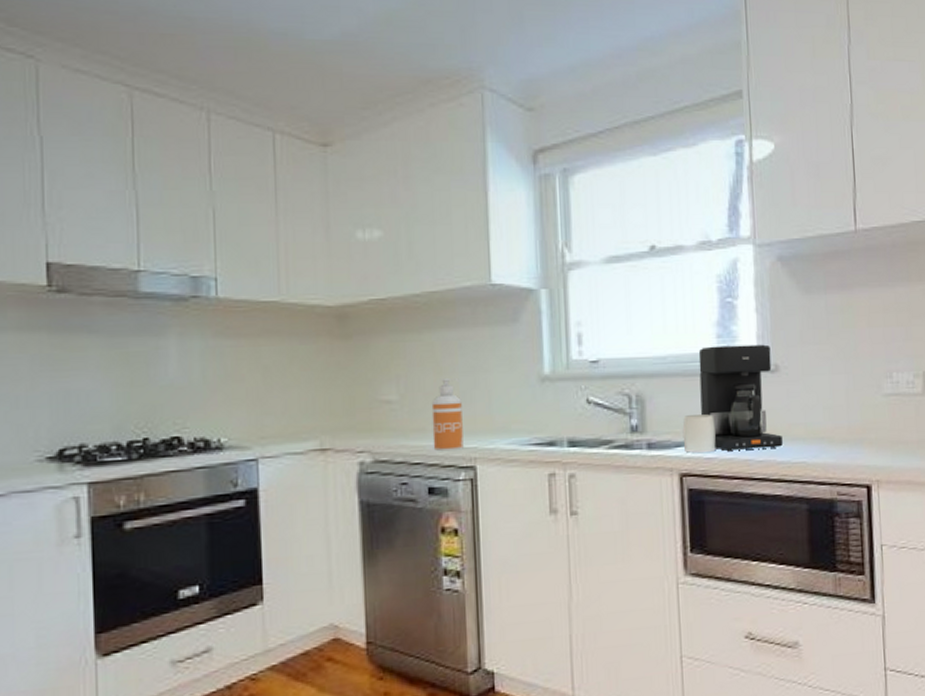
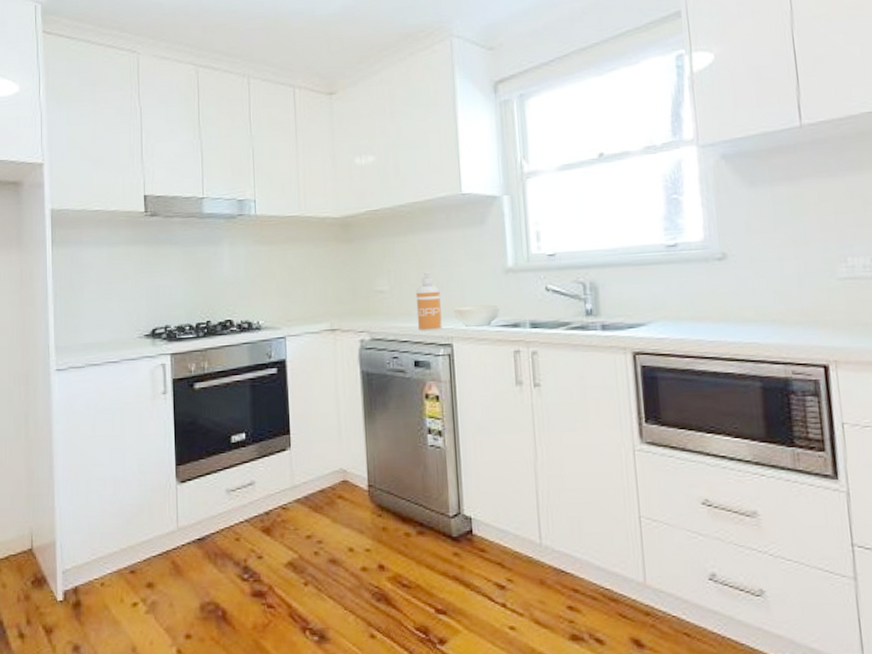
bowl: none [477,419,535,446] -> present [452,305,501,327]
mug: present [682,414,717,454] -> none [634,299,667,334]
coffee maker: present [698,344,783,451] -> none [647,235,733,332]

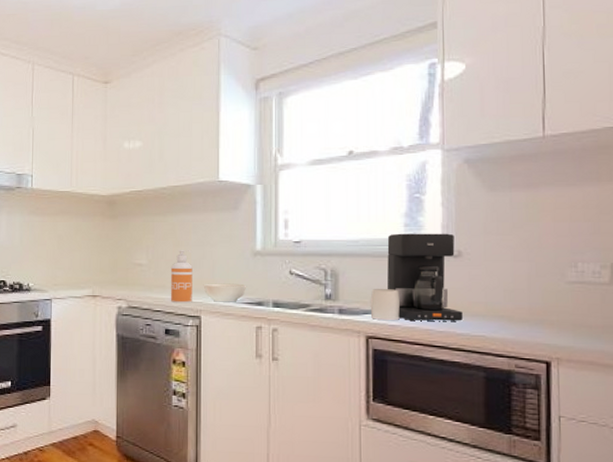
mug: none [634,299,667,334] -> present [370,289,401,321]
coffee maker: none [647,235,733,332] -> present [387,233,463,321]

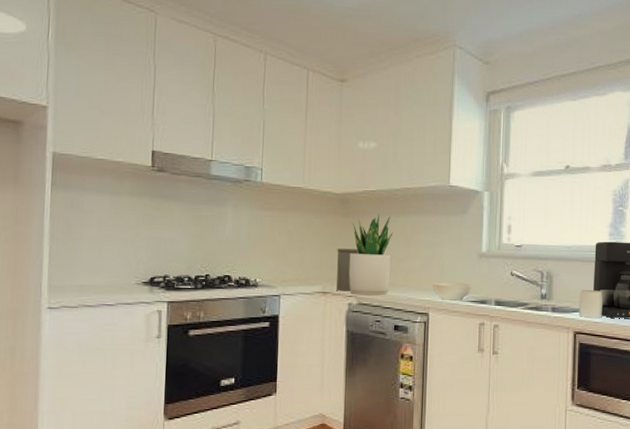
canister: none [105,251,127,294] -> present [336,248,359,292]
planter: none [117,214,161,299] -> present [348,214,393,296]
soap dispenser: present [170,250,193,304] -> none [400,250,422,301]

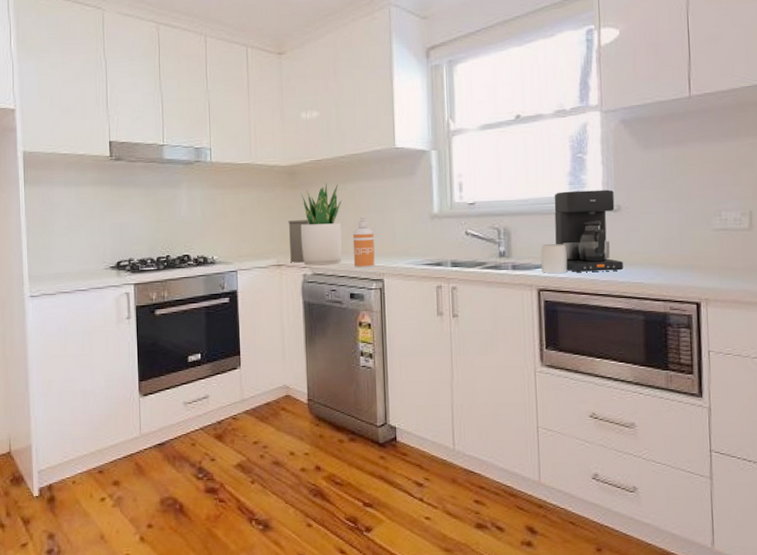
soap dispenser: none [400,250,422,301] -> present [352,216,375,268]
bowl: present [432,282,472,300] -> none [384,246,426,265]

